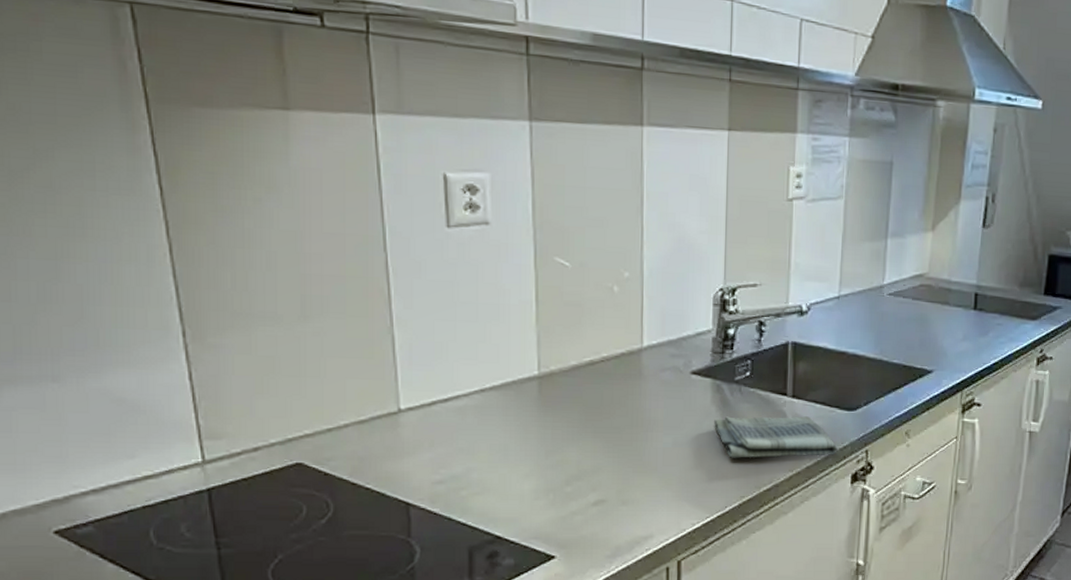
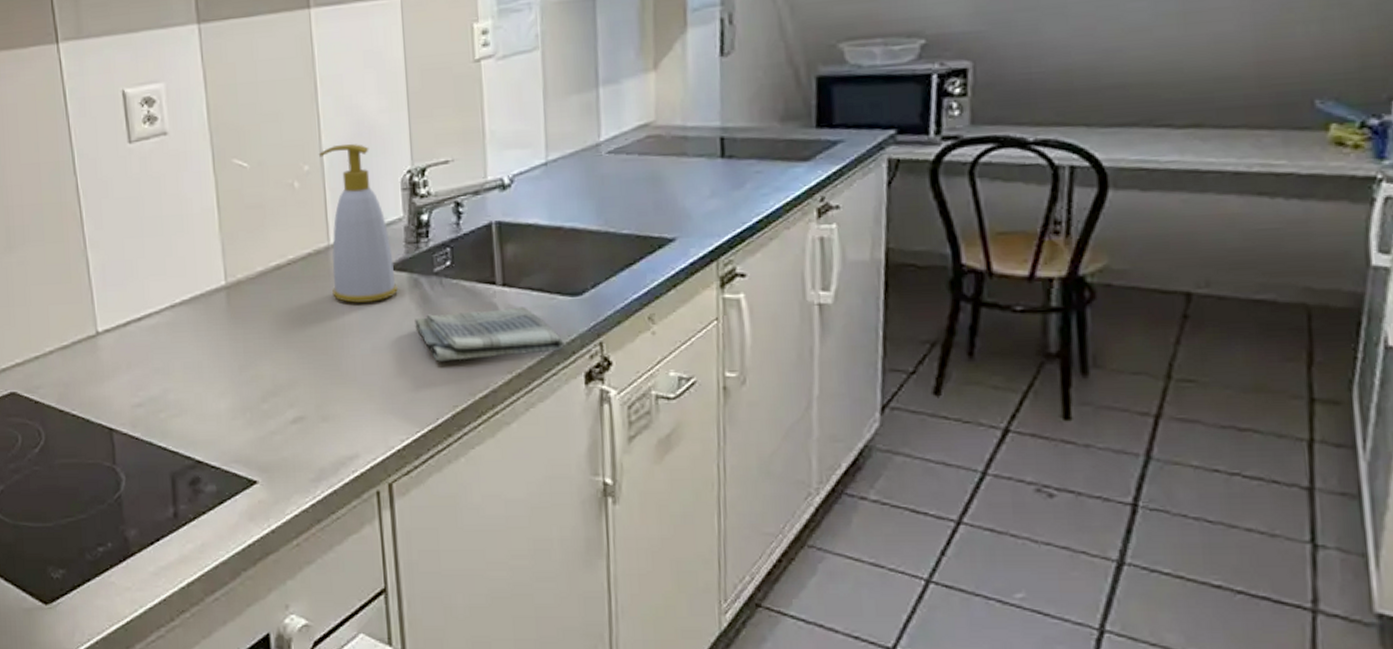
soap bottle: none [639,257,701,402] -> present [318,144,398,303]

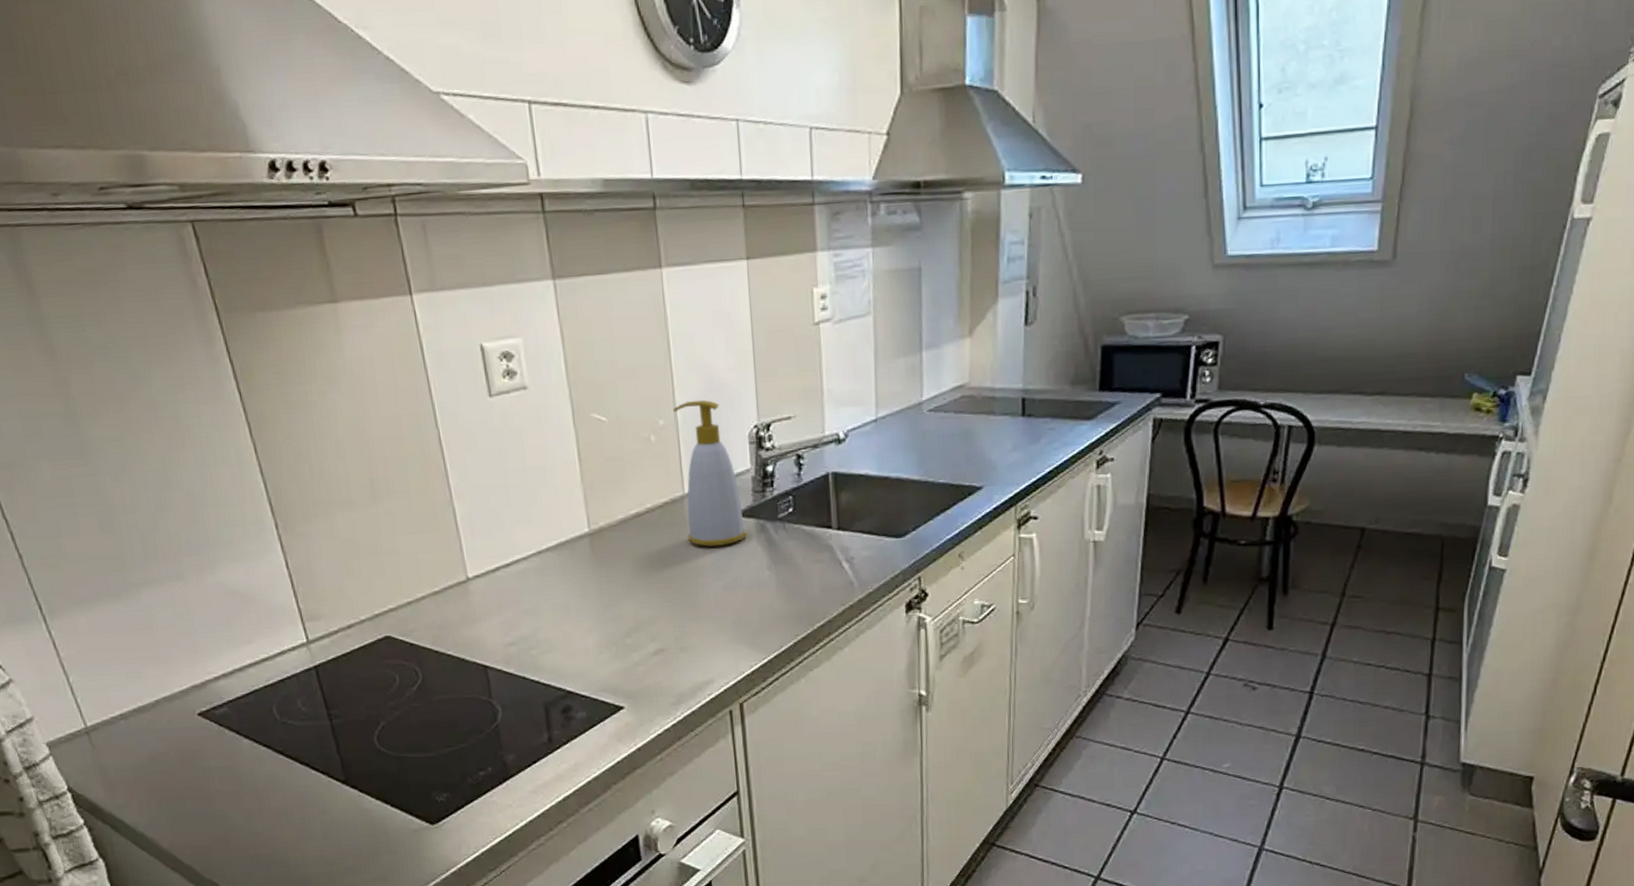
dish towel: present [415,307,566,362] -> none [761,547,890,597]

